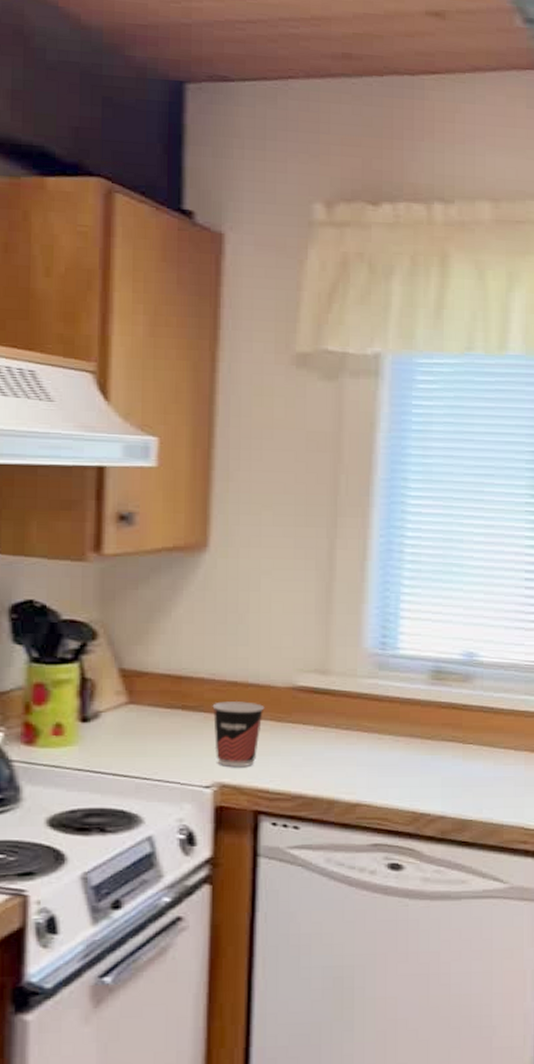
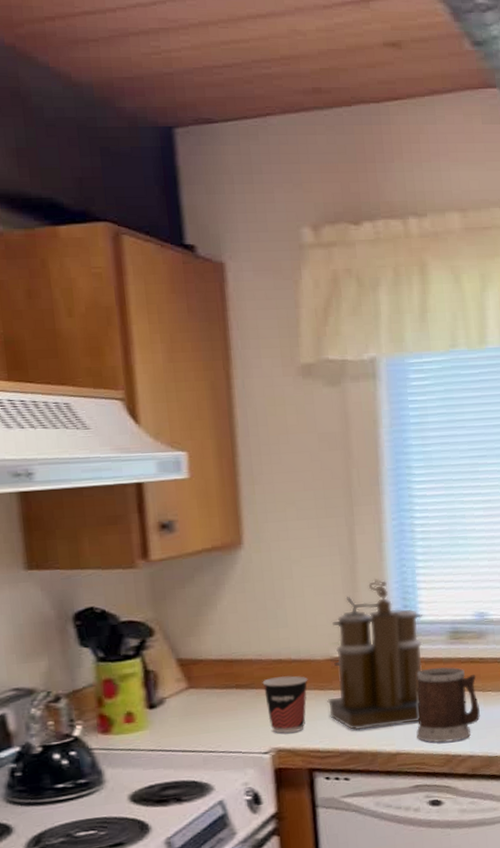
coffee maker: none [284,601,403,773] -> present [327,579,423,731]
mug: none [382,708,457,798] -> present [416,666,480,743]

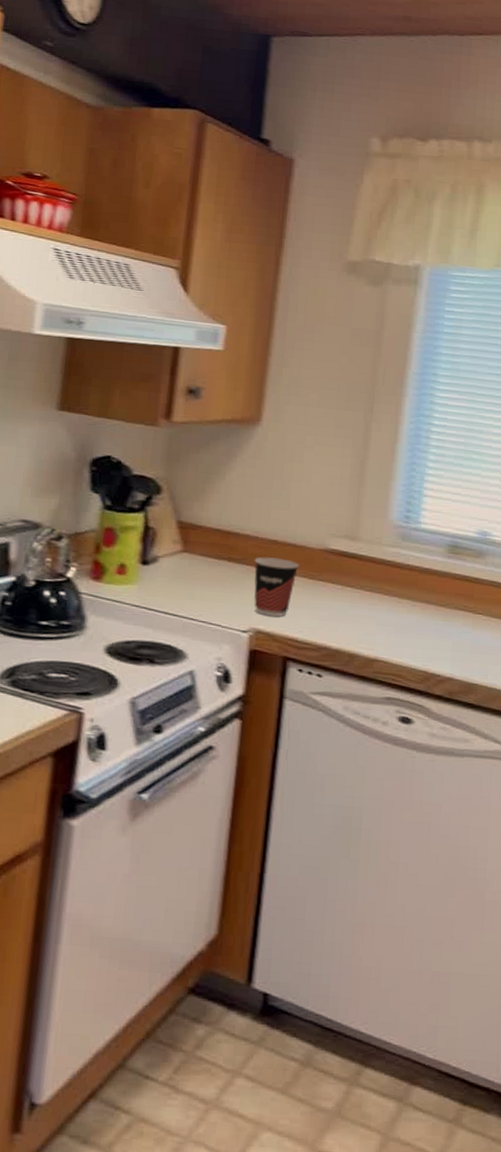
coffee maker: present [327,579,423,731] -> none [314,478,424,631]
mug: present [416,666,480,743] -> none [398,576,469,660]

